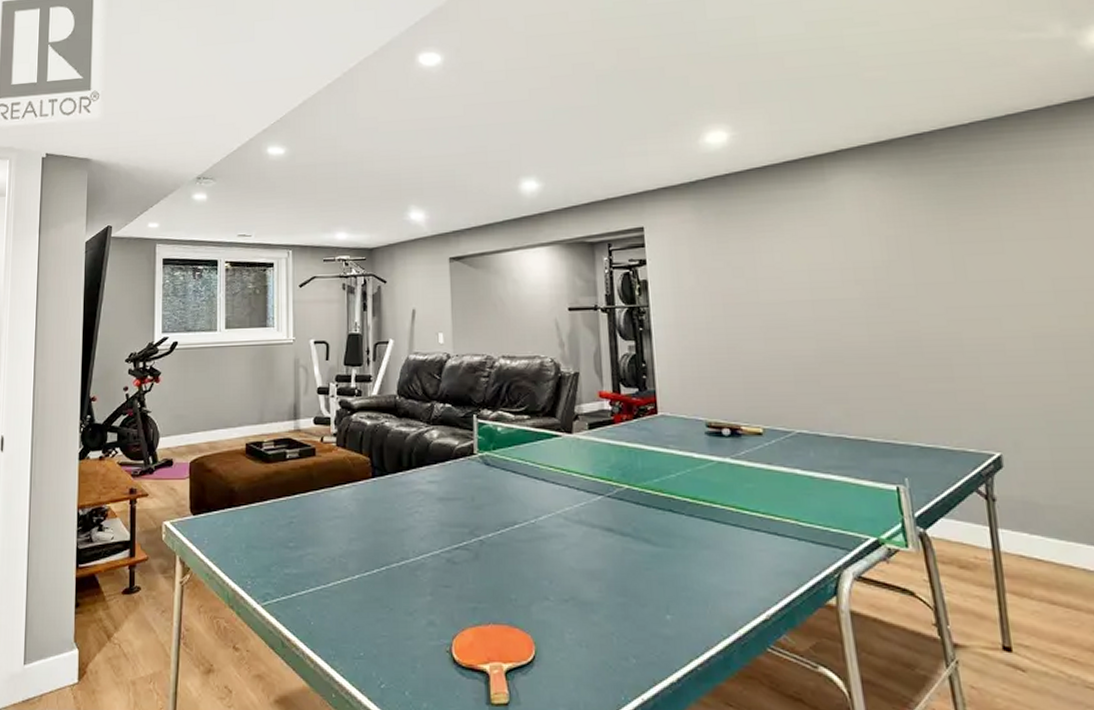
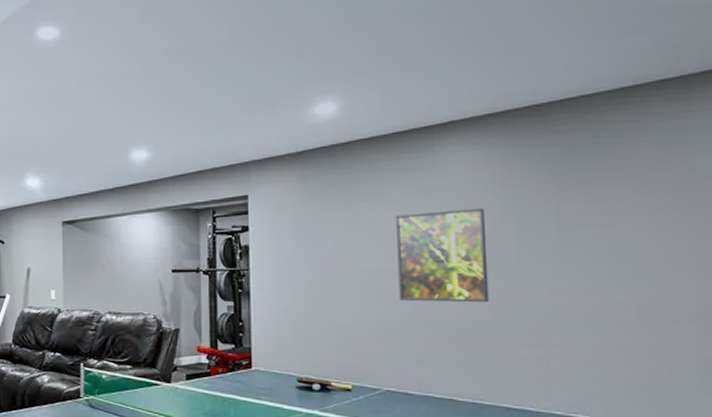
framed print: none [792,237,892,336] -> present [395,208,489,303]

